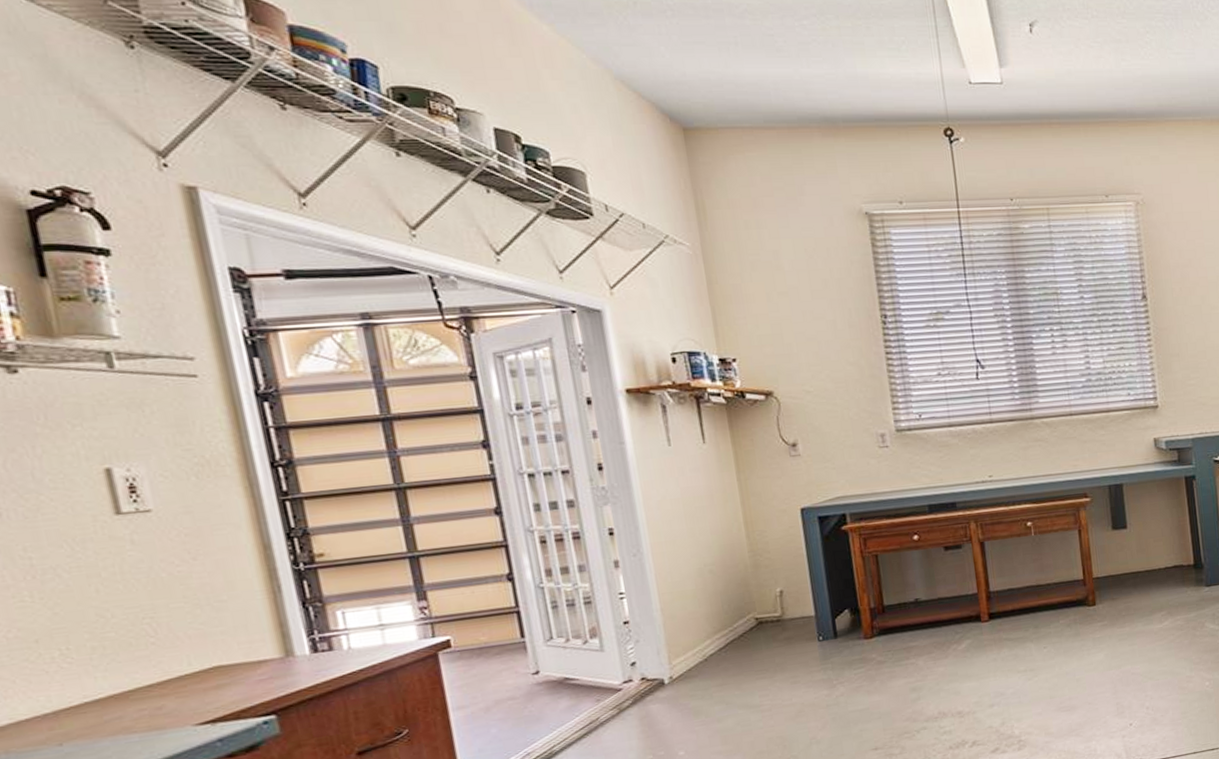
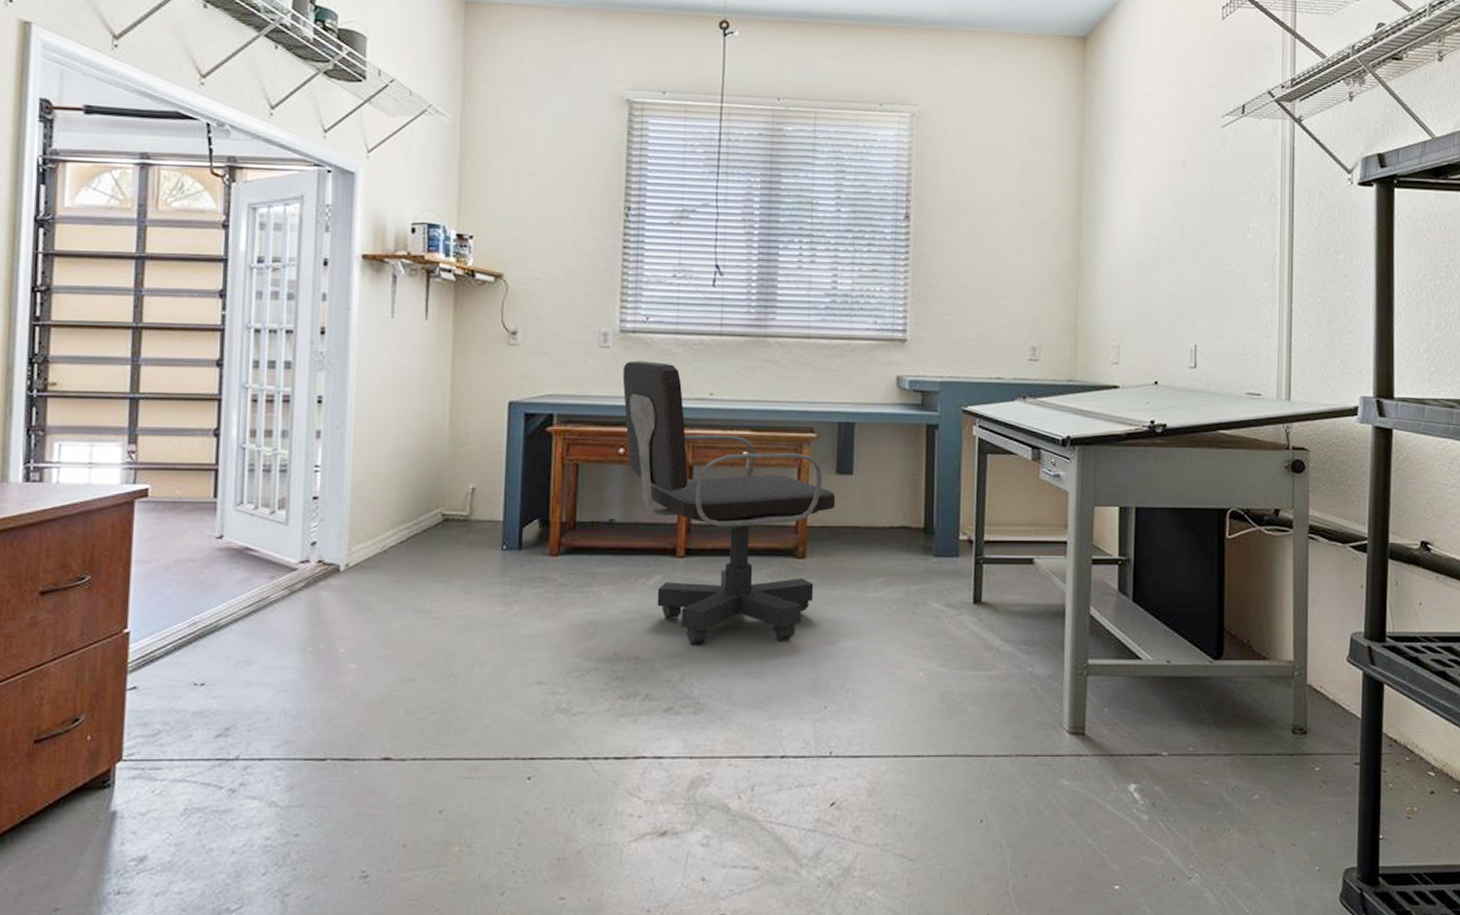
office chair: none [904,454,1115,694] -> present [622,360,836,645]

